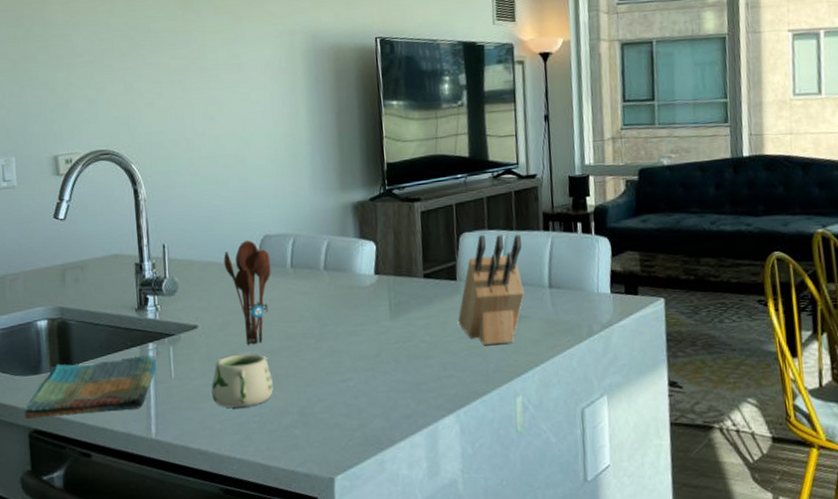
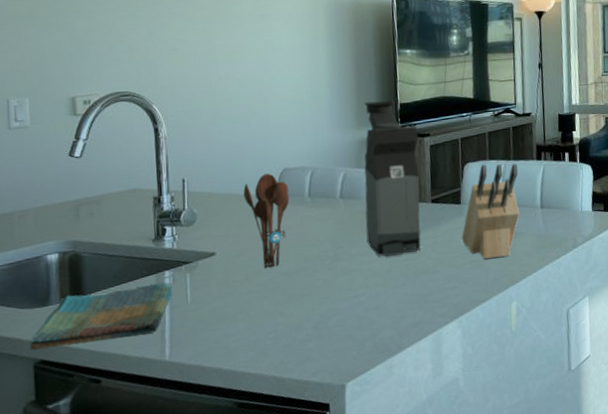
mug: present [211,353,274,408] -> none [227,276,289,327]
coffee maker: none [347,160,413,338] -> present [364,101,421,257]

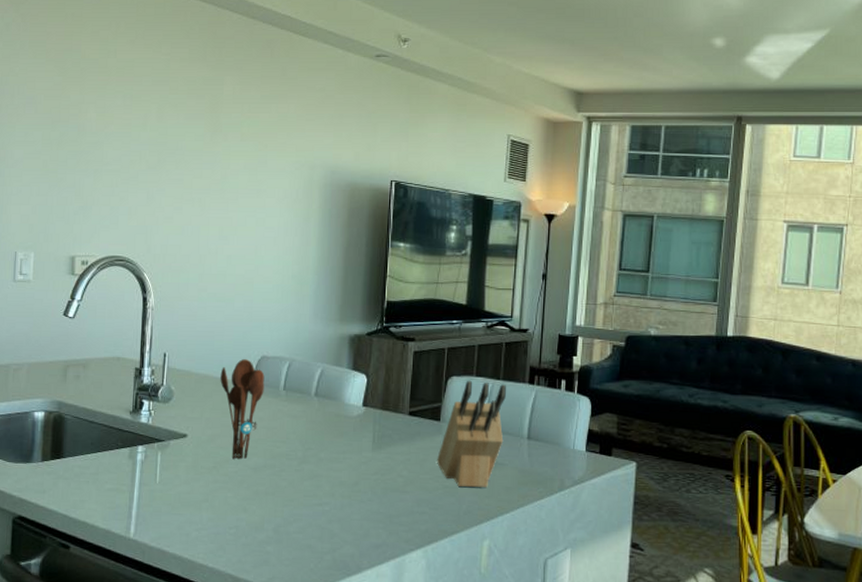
dish towel: present [30,282,173,350] -> none [11,455,144,508]
coffee maker: present [364,101,421,257] -> none [337,295,403,467]

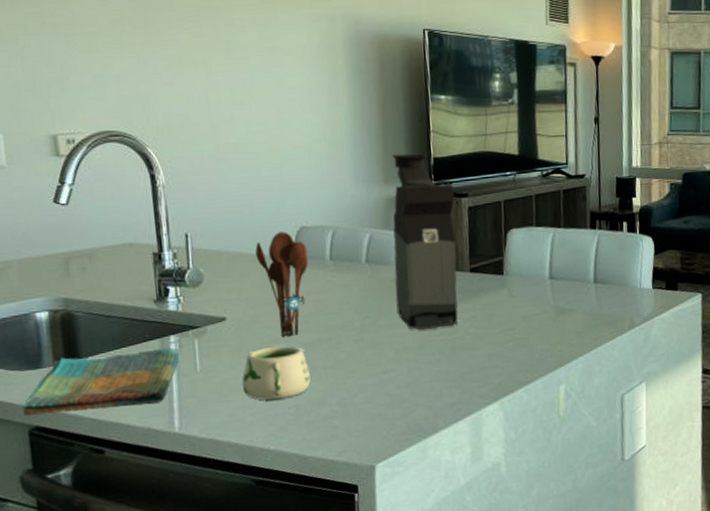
dish towel: none [11,455,144,508] -> present [23,348,180,416]
mug: none [192,466,253,518] -> present [242,345,311,400]
coffee maker: none [337,295,403,467] -> present [392,153,459,330]
knife block: present [437,380,506,487] -> none [504,231,571,337]

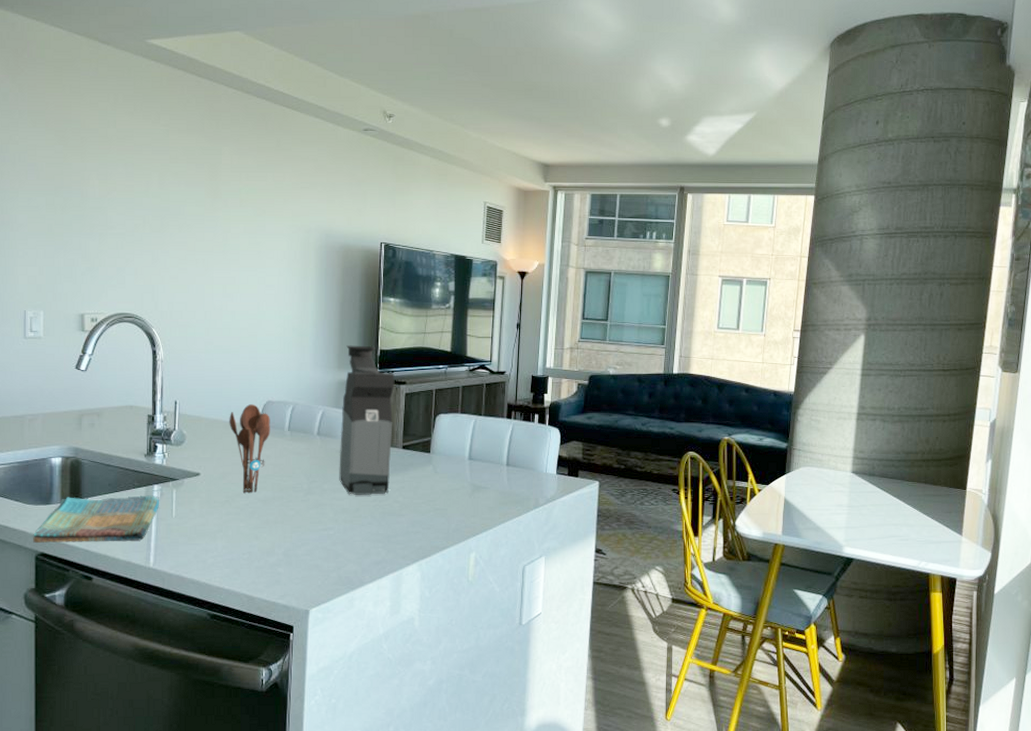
mug: present [242,345,311,400] -> none [207,500,263,545]

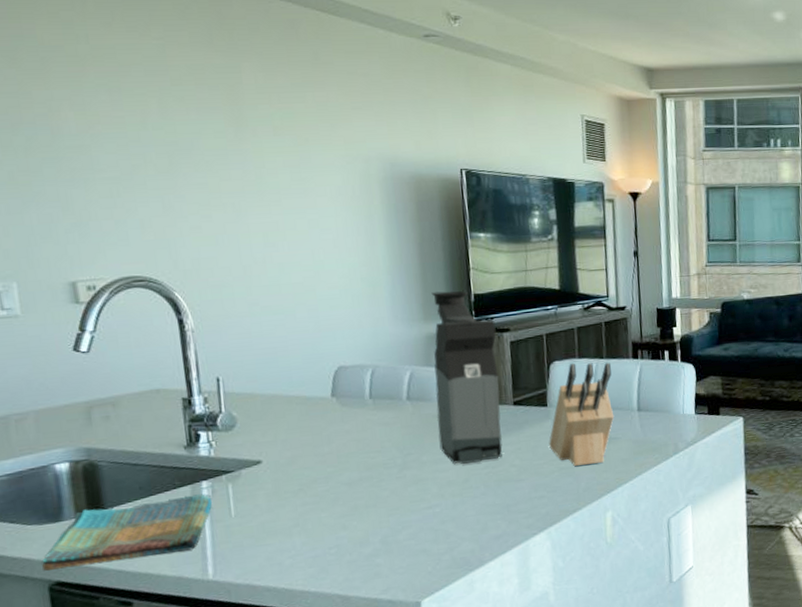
utensil holder: present [229,404,270,494] -> none [291,372,348,478]
knife block: none [428,417,487,508] -> present [549,362,615,466]

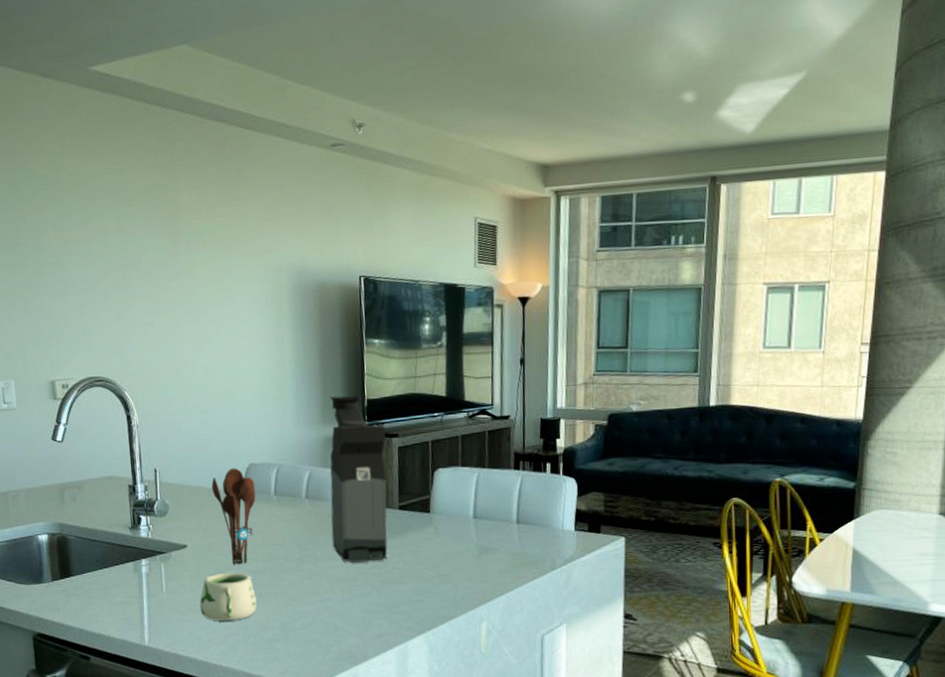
dish towel: present [42,494,213,571] -> none [28,570,149,623]
mug: none [279,486,352,542] -> present [199,572,257,621]
utensil holder: none [291,372,348,478] -> present [211,468,256,565]
knife block: present [549,362,615,466] -> none [430,470,494,574]

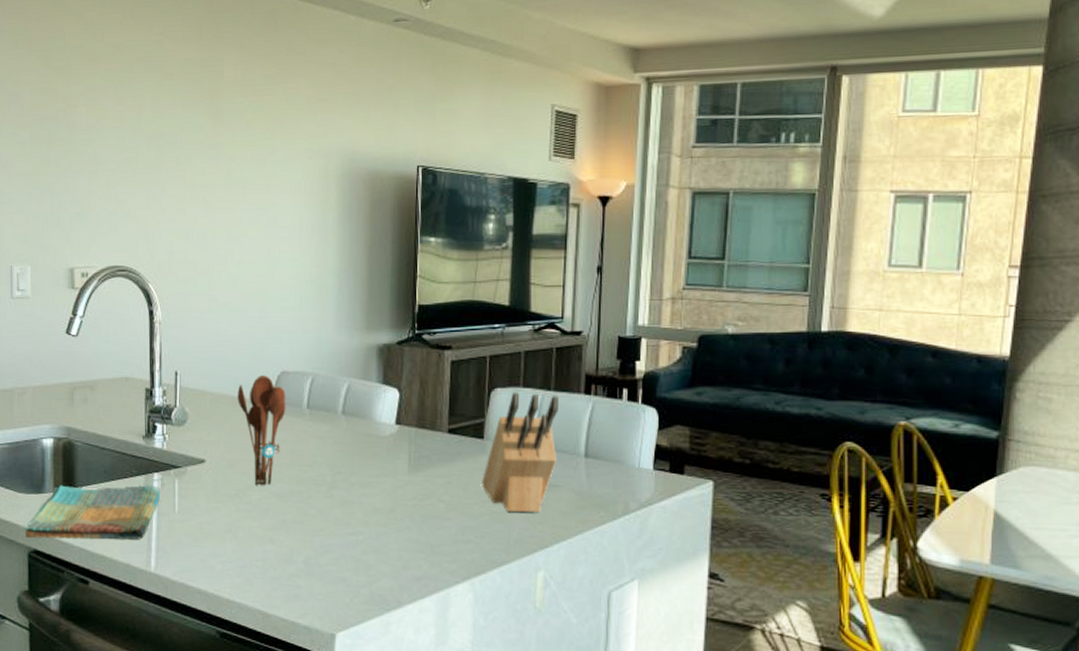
dish towel: none [28,570,149,623] -> present [25,485,161,540]
mug: present [199,572,257,621] -> none [215,494,279,550]
coffee maker: present [330,395,388,563] -> none [369,299,438,492]
knife block: none [430,470,494,574] -> present [482,391,558,512]

